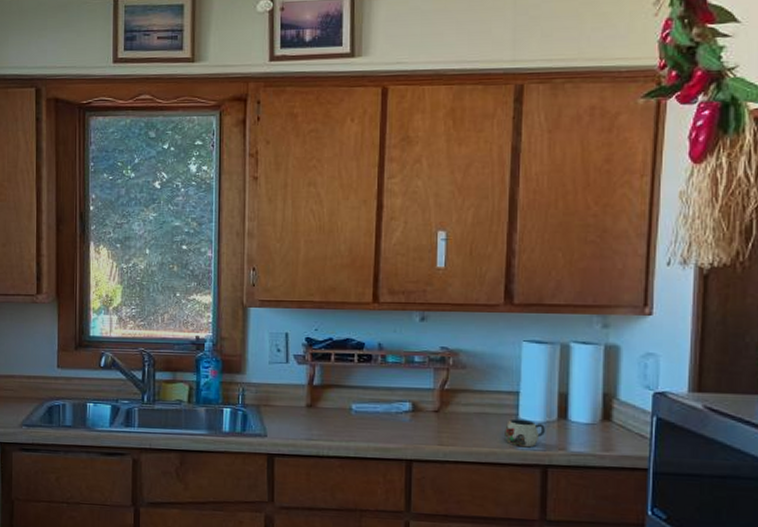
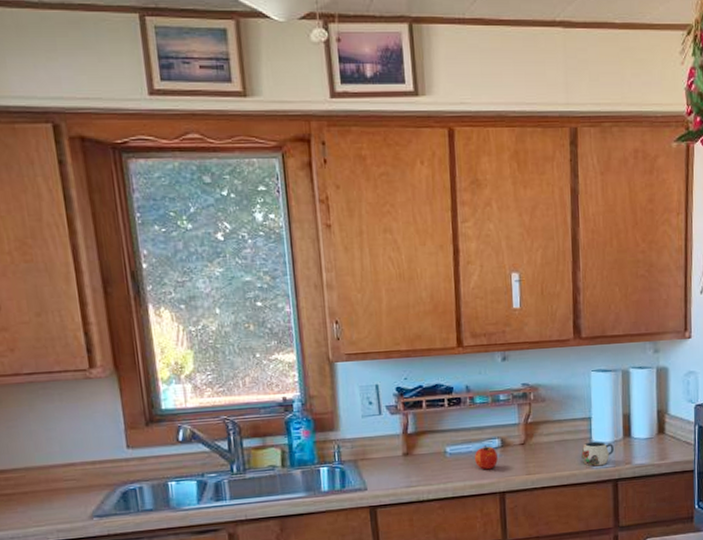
fruit: none [381,407,407,434] -> present [474,445,498,470]

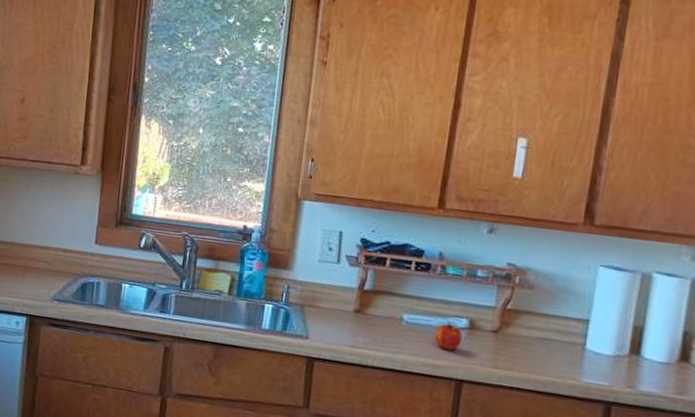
mug: present [581,441,614,467] -> none [567,348,614,382]

